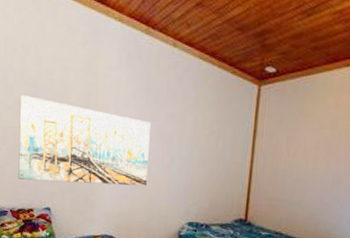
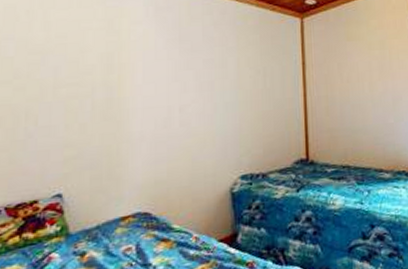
wall art: present [18,95,150,186] -> none [17,65,187,166]

